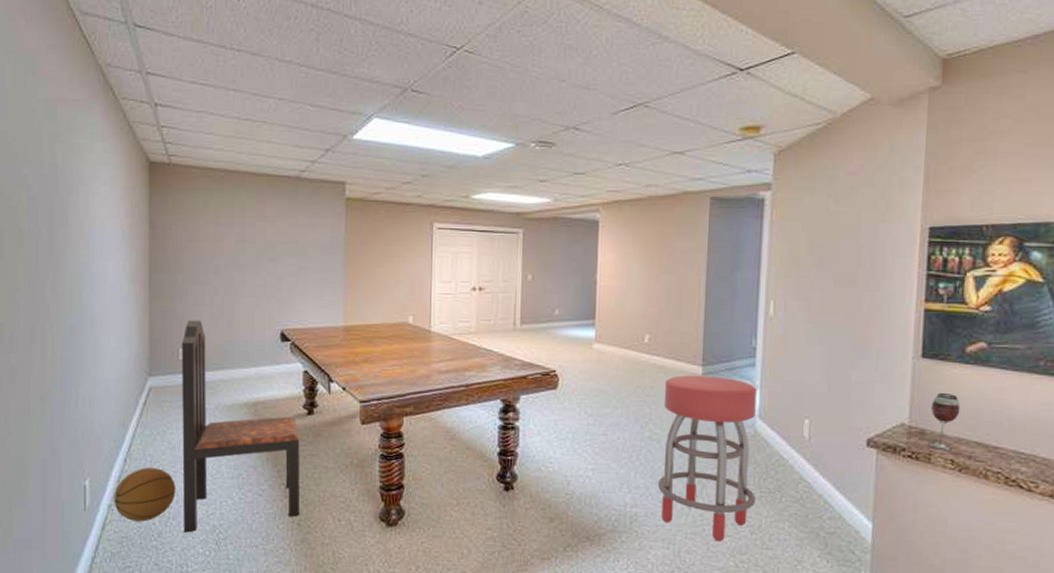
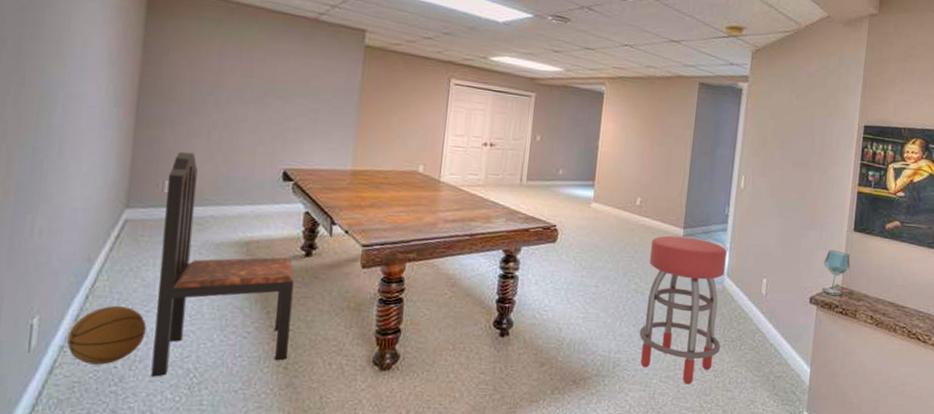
wine glass: none [882,382,920,437] -> present [822,250,851,296]
wineglass: present [928,393,961,450] -> none [855,261,880,308]

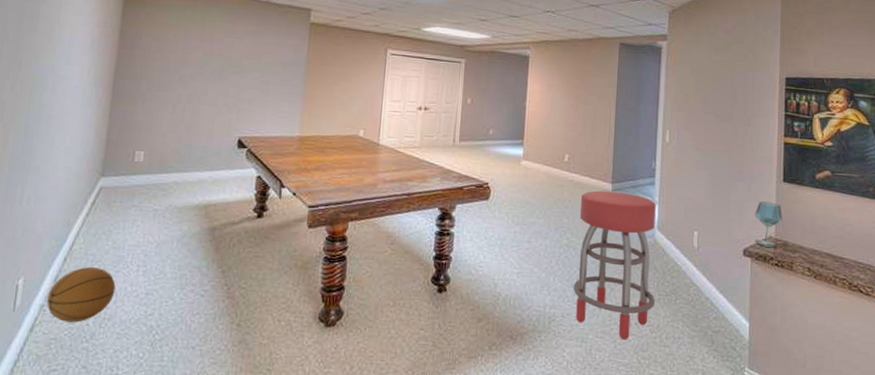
dining chair: present [150,151,295,377] -> none [118,124,247,334]

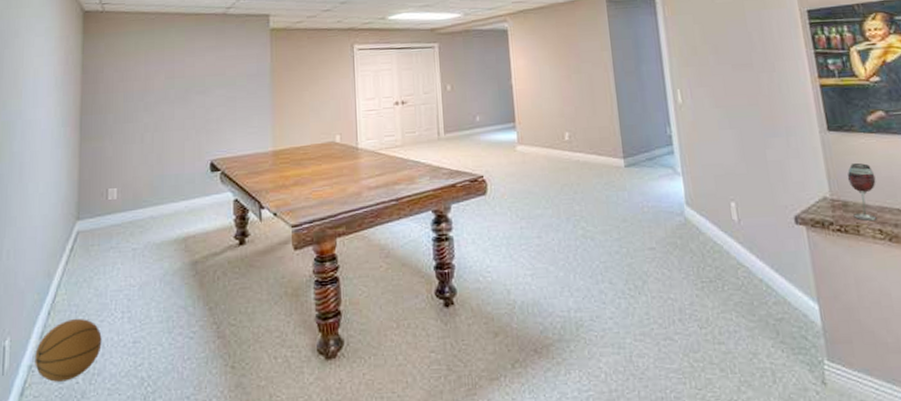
stool: present [573,190,656,340] -> none [590,167,698,341]
wine glass: present [754,201,783,248] -> none [800,156,836,211]
wineglass: none [790,212,813,260] -> present [847,163,877,221]

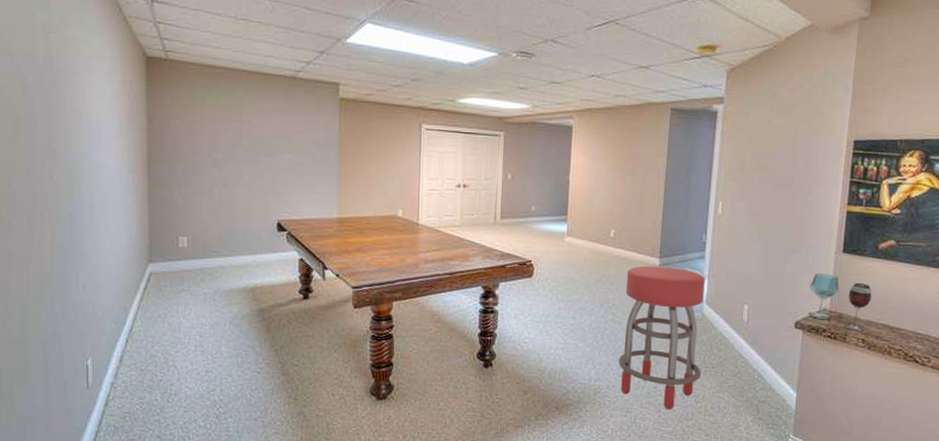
basketball: present [35,319,102,382] -> none [116,348,177,398]
stool: none [590,167,698,341] -> present [618,266,705,410]
wine glass: none [800,156,836,211] -> present [808,273,839,320]

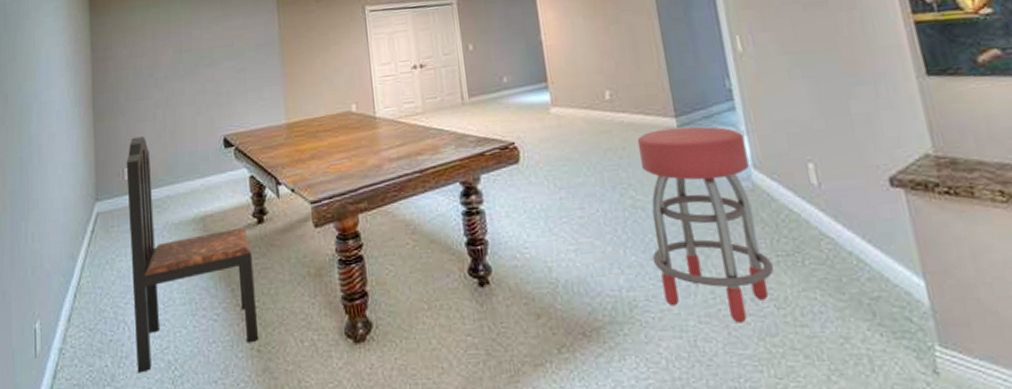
dining chair: none [180,210,296,408] -> present [126,136,258,373]
wine glass: present [808,273,839,320] -> none [893,106,941,171]
wineglass: present [844,283,872,331] -> none [954,112,996,181]

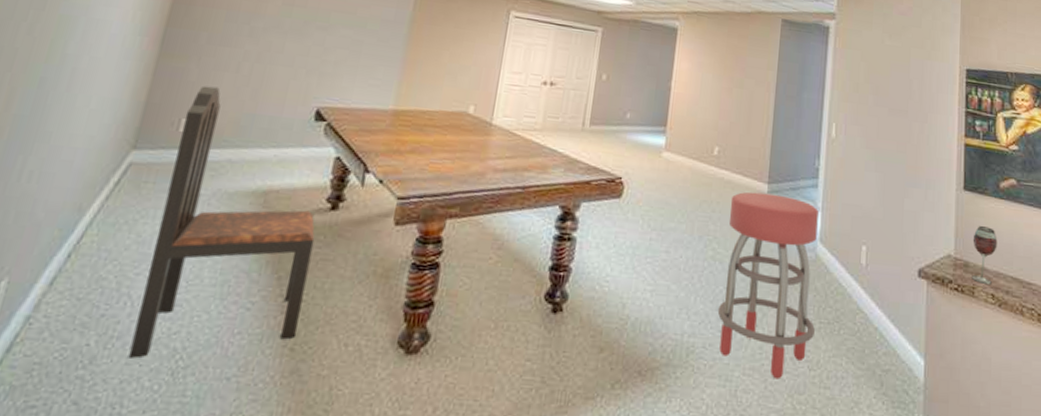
wineglass: none [954,112,996,181] -> present [972,226,998,284]

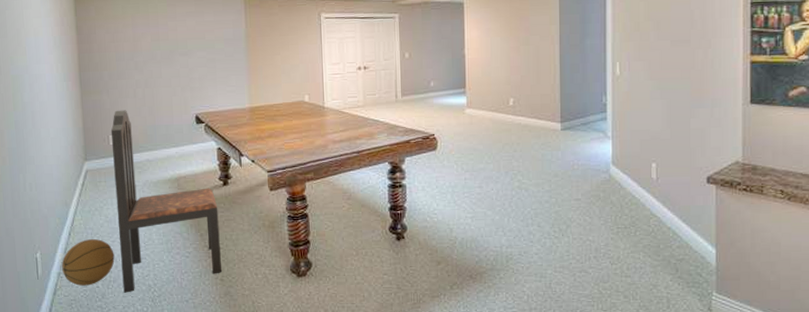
basketball: none [34,267,134,341] -> present [62,239,115,286]
stool: present [717,191,818,379] -> none [528,130,613,273]
wineglass: present [972,226,998,284] -> none [760,133,786,182]

